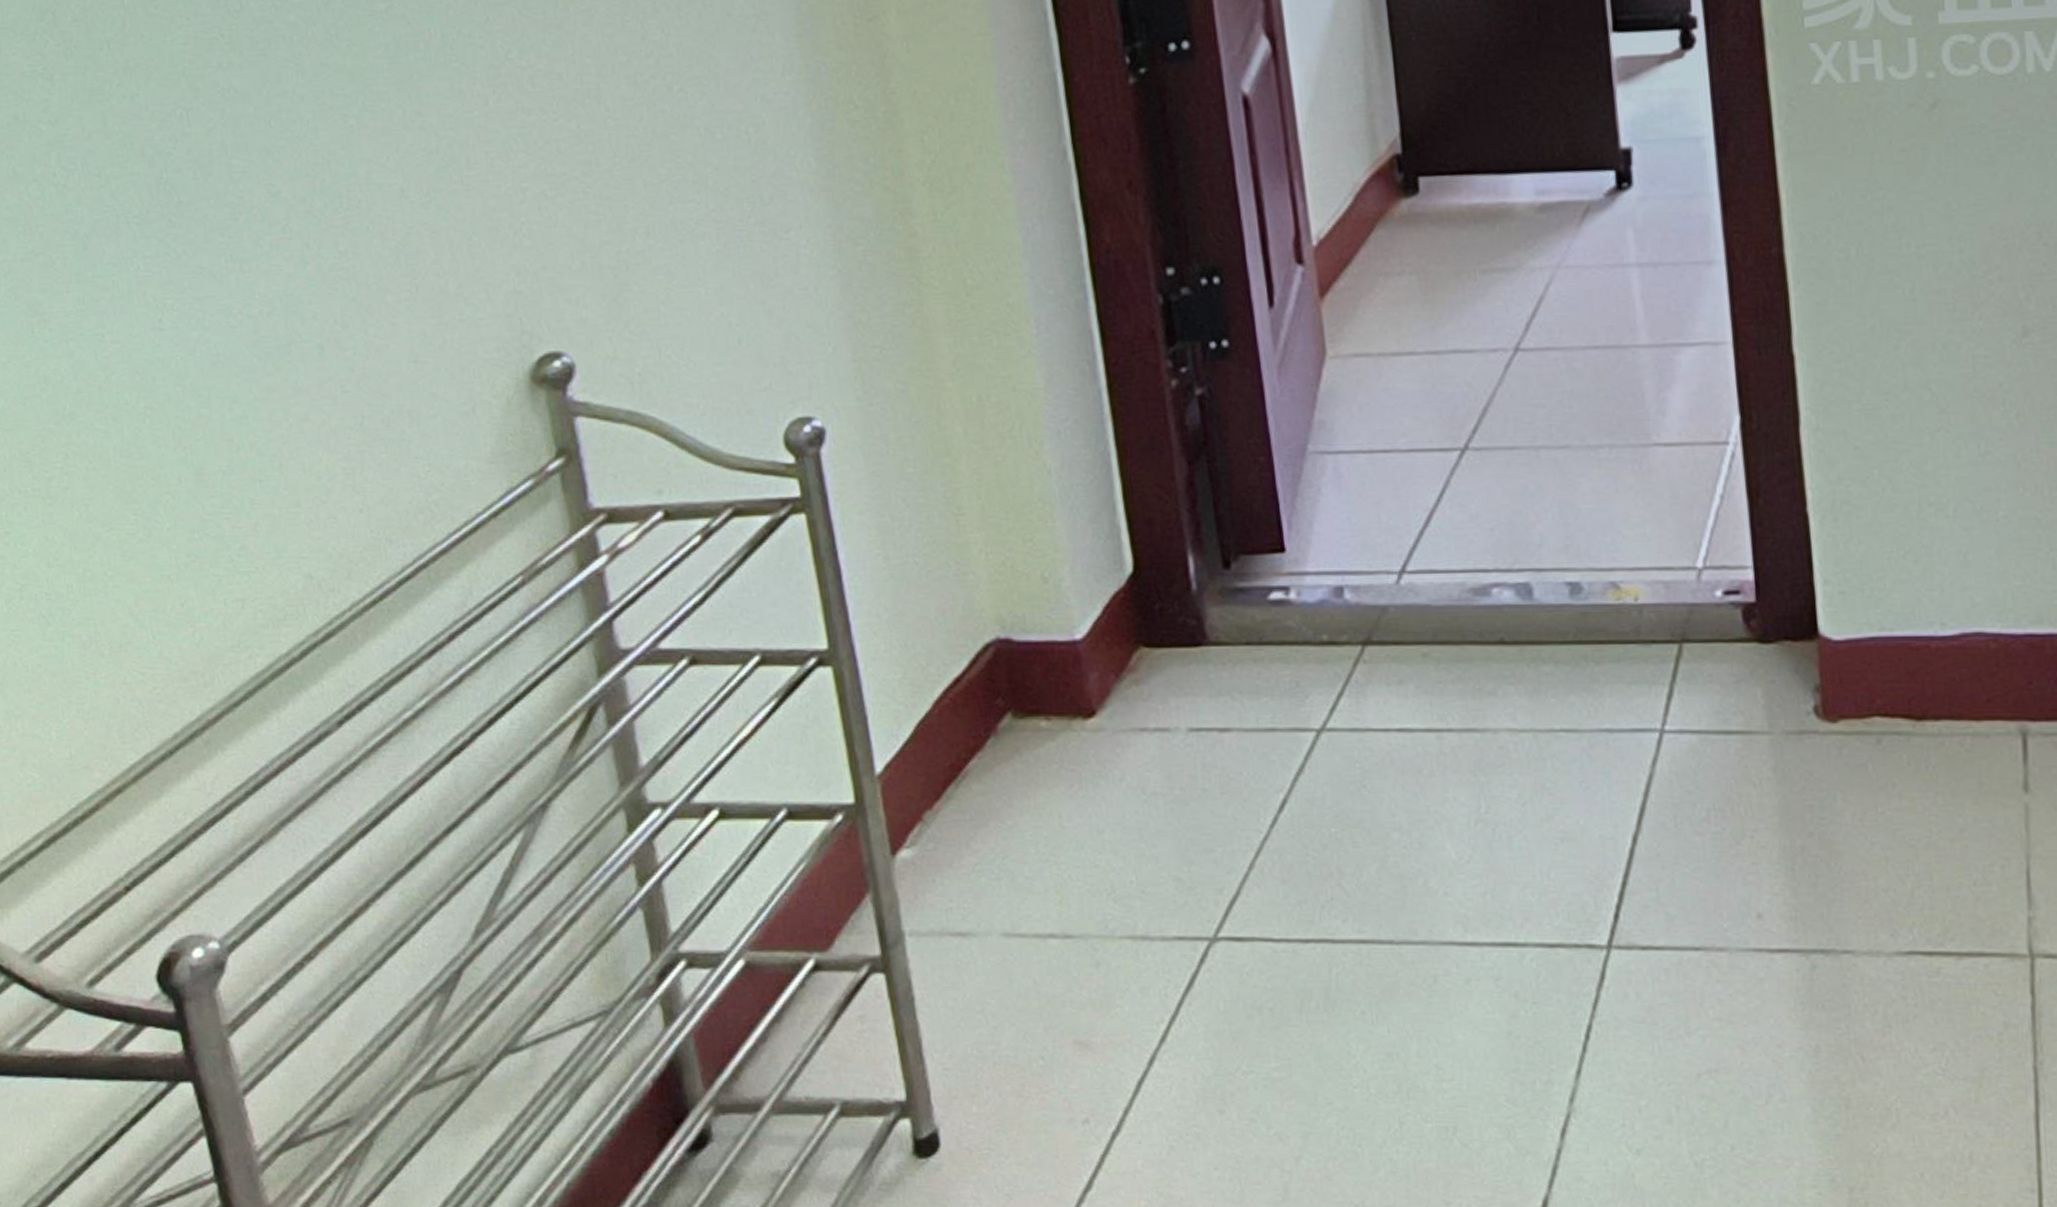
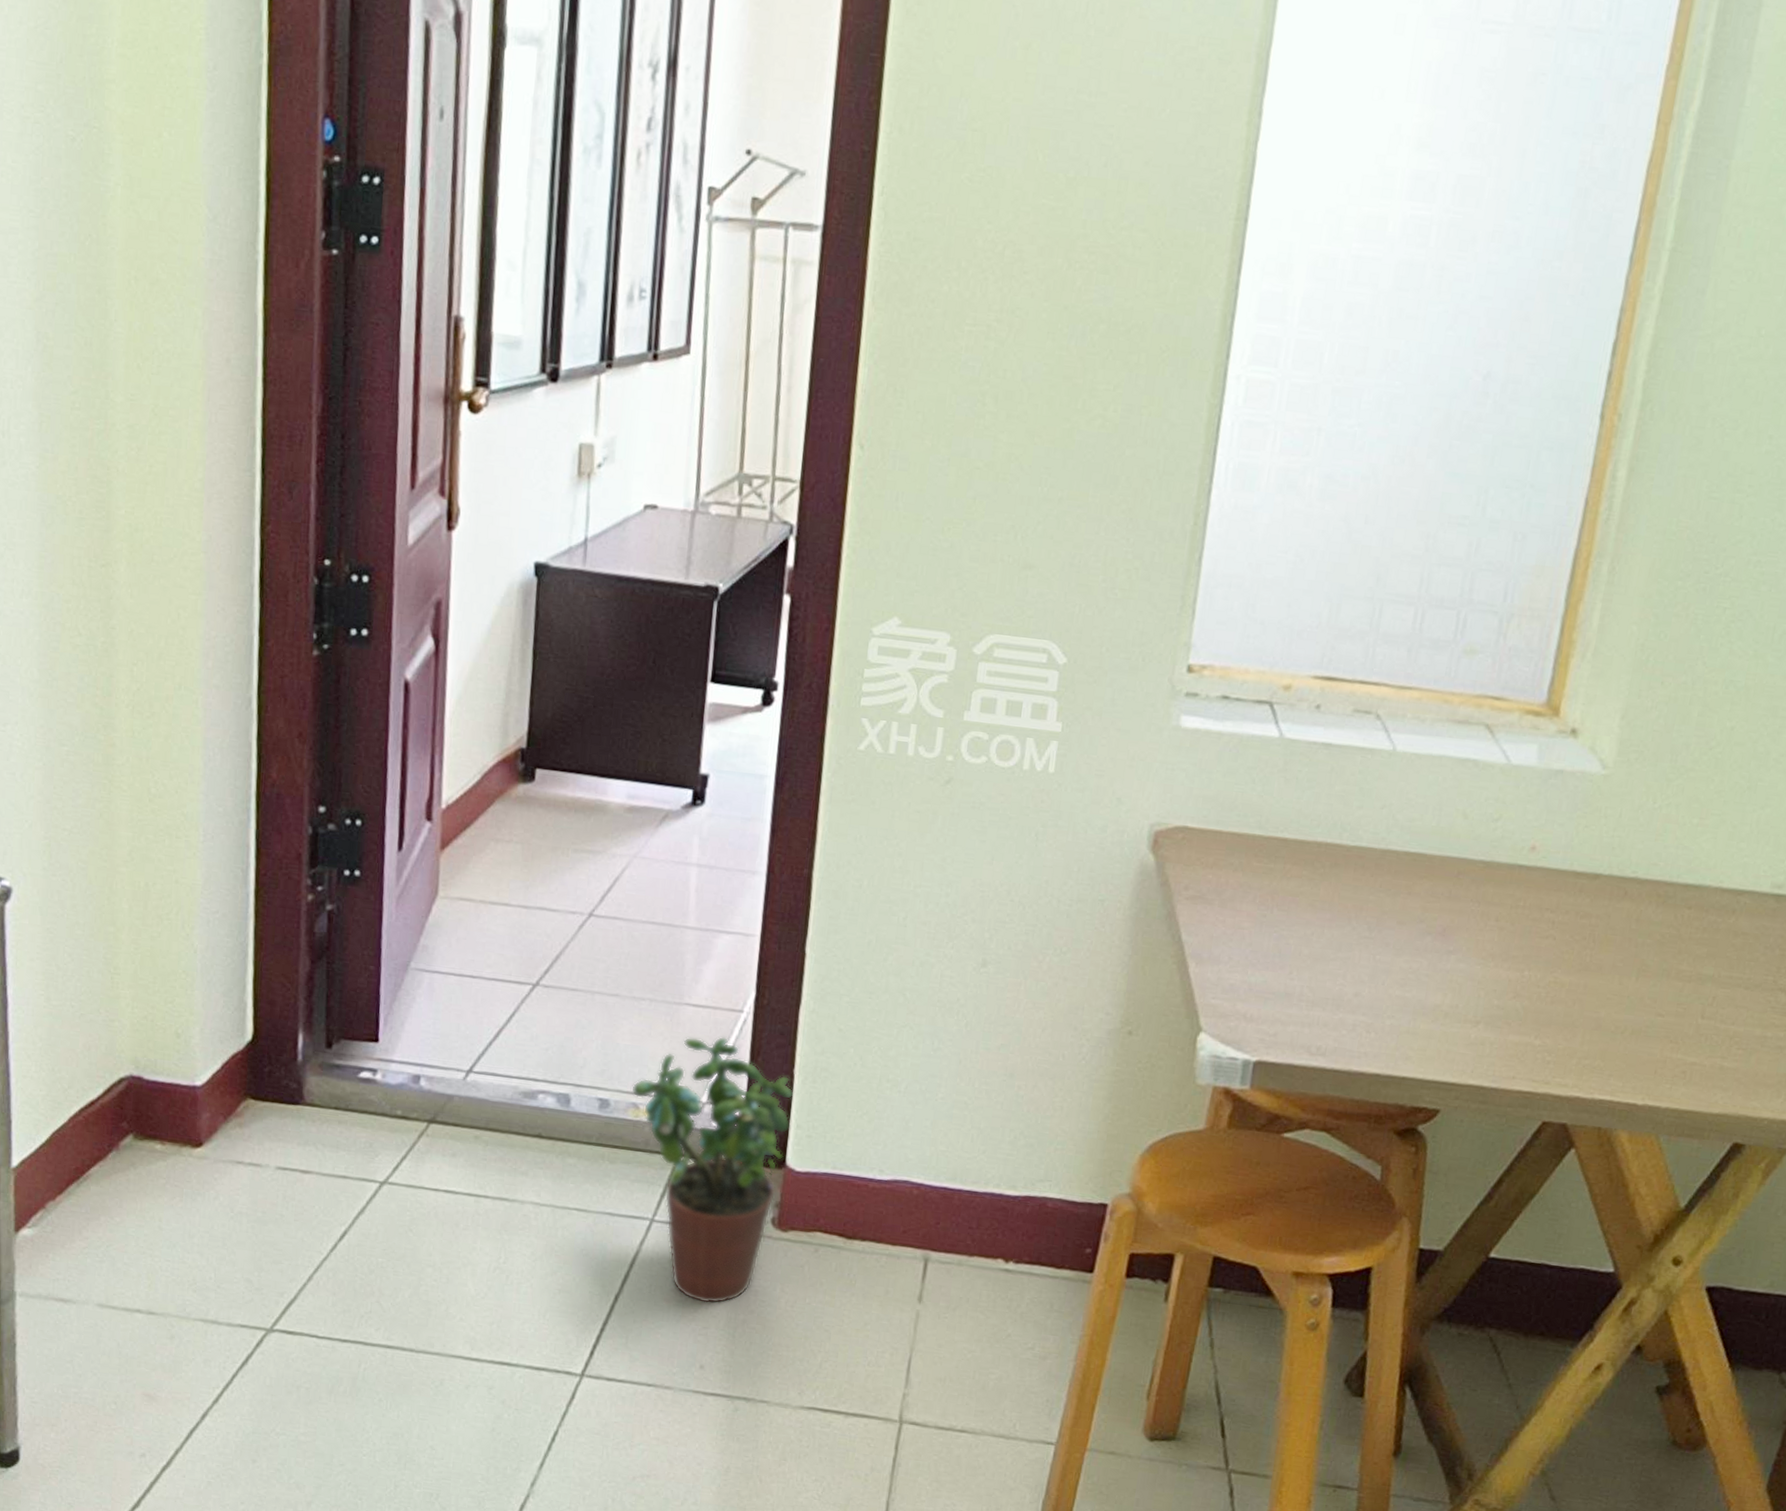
potted plant: none [1606,478,1816,830] -> present [631,1036,794,1304]

